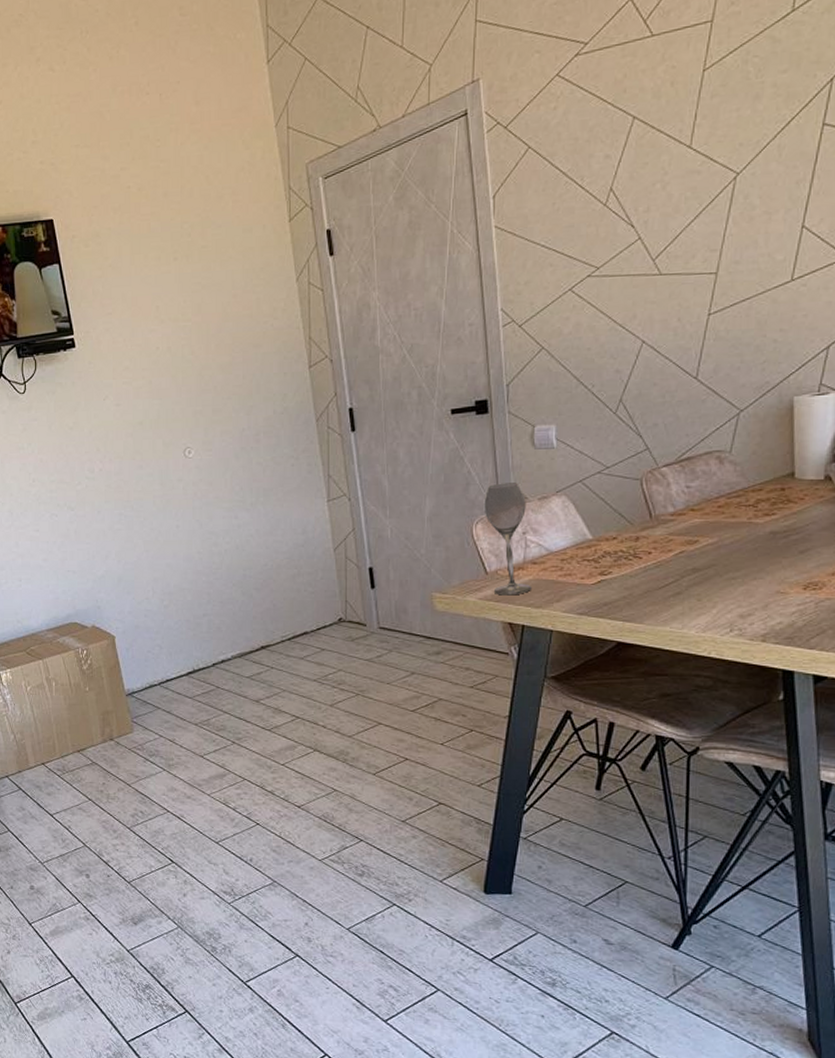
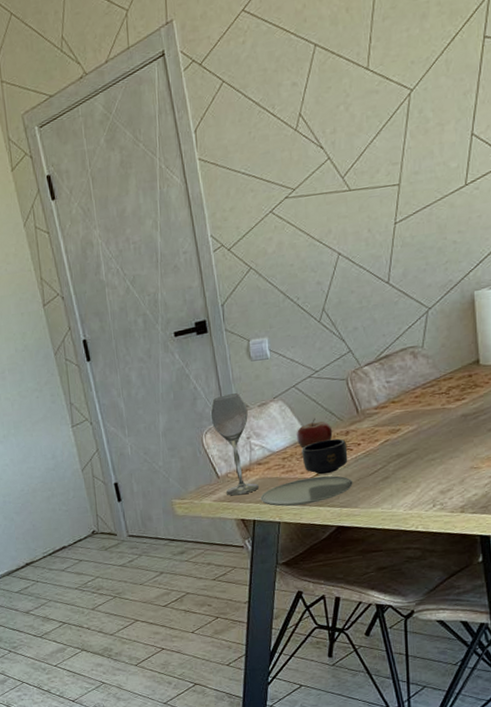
plate: none [532,584,640,613] -> present [260,475,353,507]
fruit: none [578,518,621,551] -> present [296,417,333,449]
mug: none [583,544,636,582] -> present [302,438,348,475]

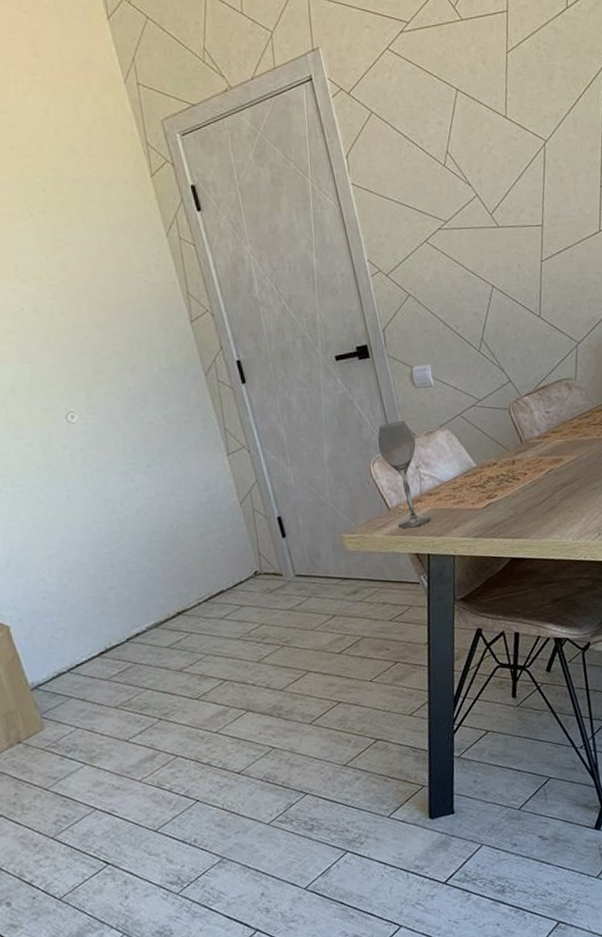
plate: present [260,475,353,507] -> none [433,506,523,539]
fruit: present [296,417,333,449] -> none [464,447,500,478]
mug: present [302,438,348,475] -> none [471,468,517,505]

